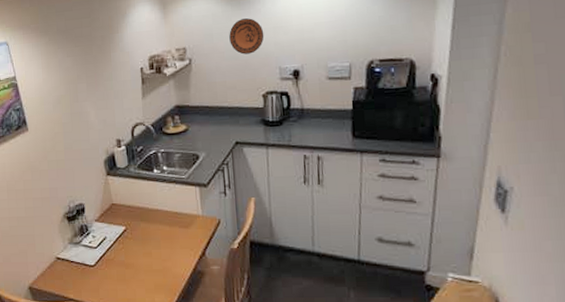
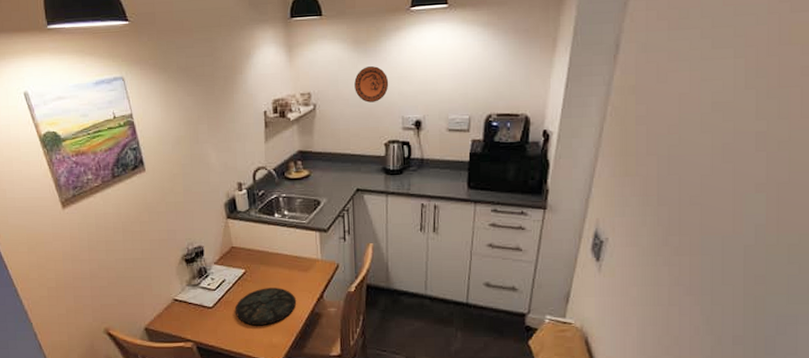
plate: none [116,245,177,284] -> present [235,288,296,325]

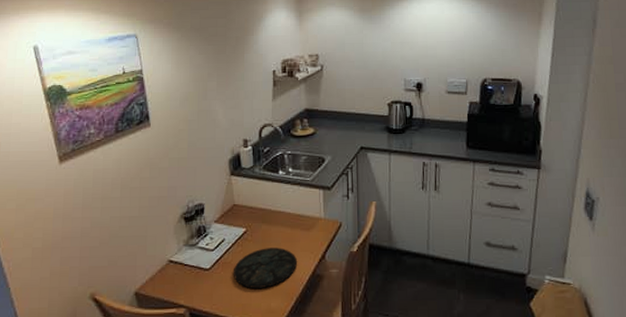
decorative plate: present [354,66,389,103] -> none [360,32,392,65]

